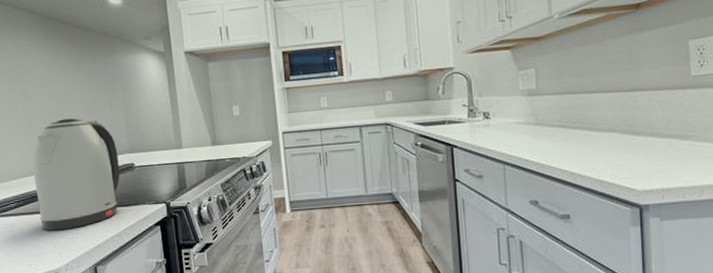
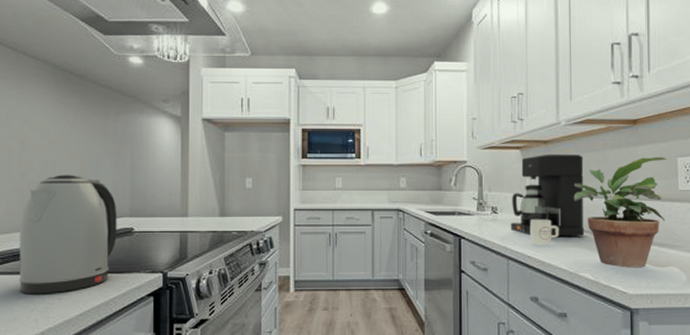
coffee maker: none [504,48,586,139] -> present [510,154,585,237]
mug: none [525,120,558,148] -> present [529,218,559,245]
potted plant: none [571,40,678,164] -> present [573,156,668,268]

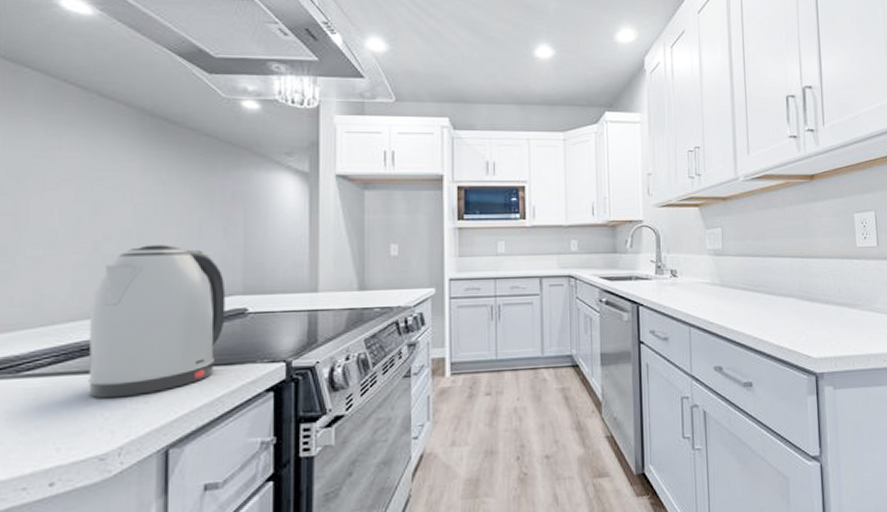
coffee maker: present [510,154,585,237] -> none [690,211,767,300]
mug: present [529,218,559,245] -> none [711,281,742,310]
potted plant: present [573,156,668,268] -> none [754,212,846,331]

